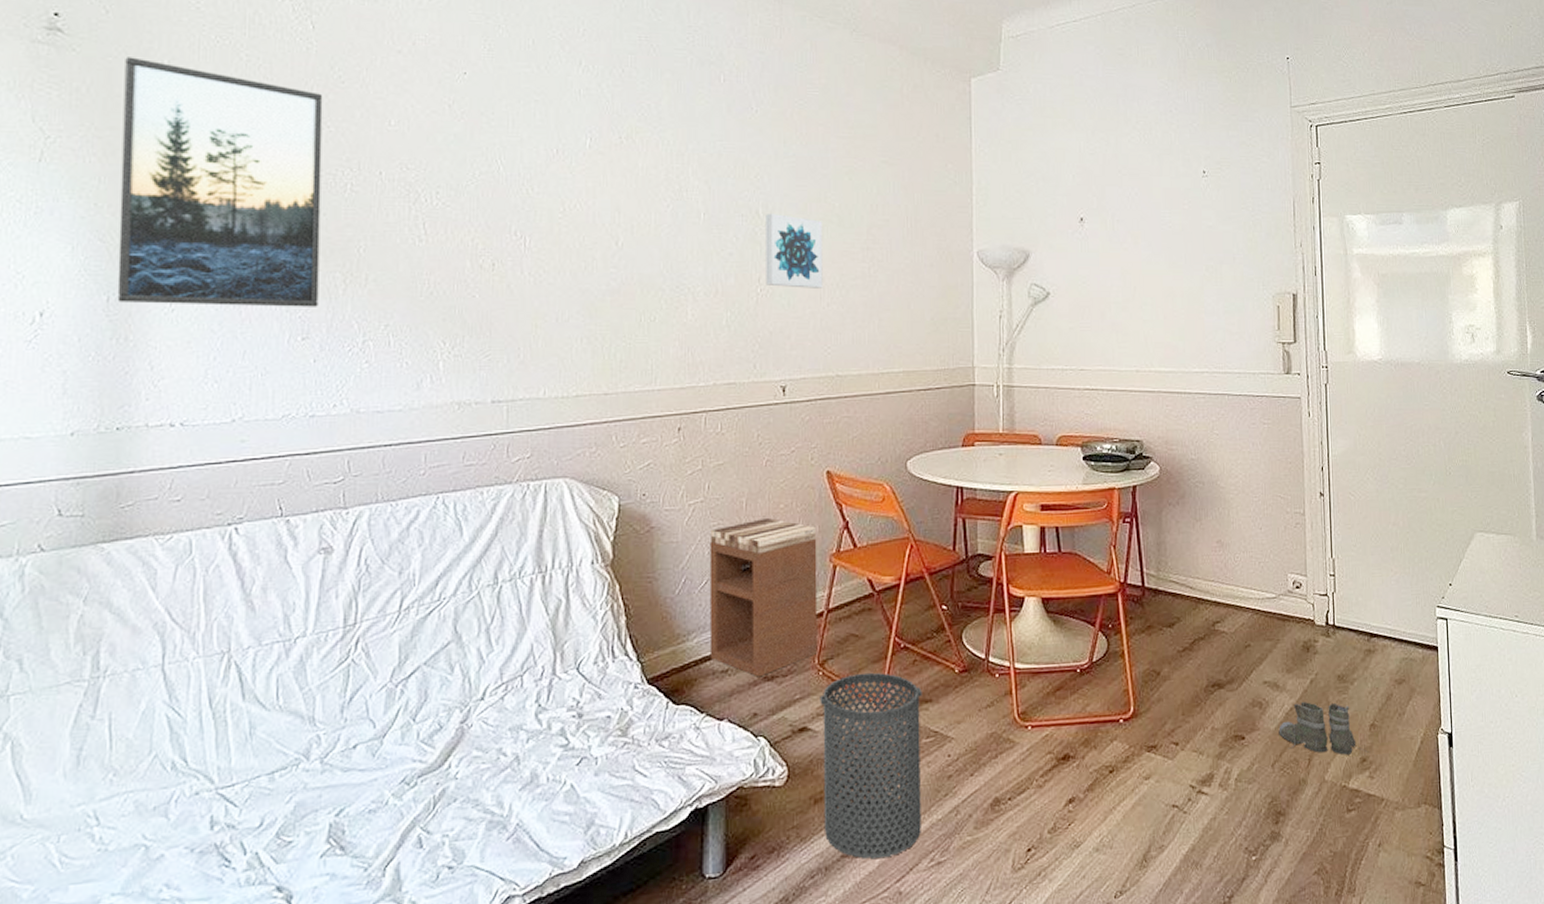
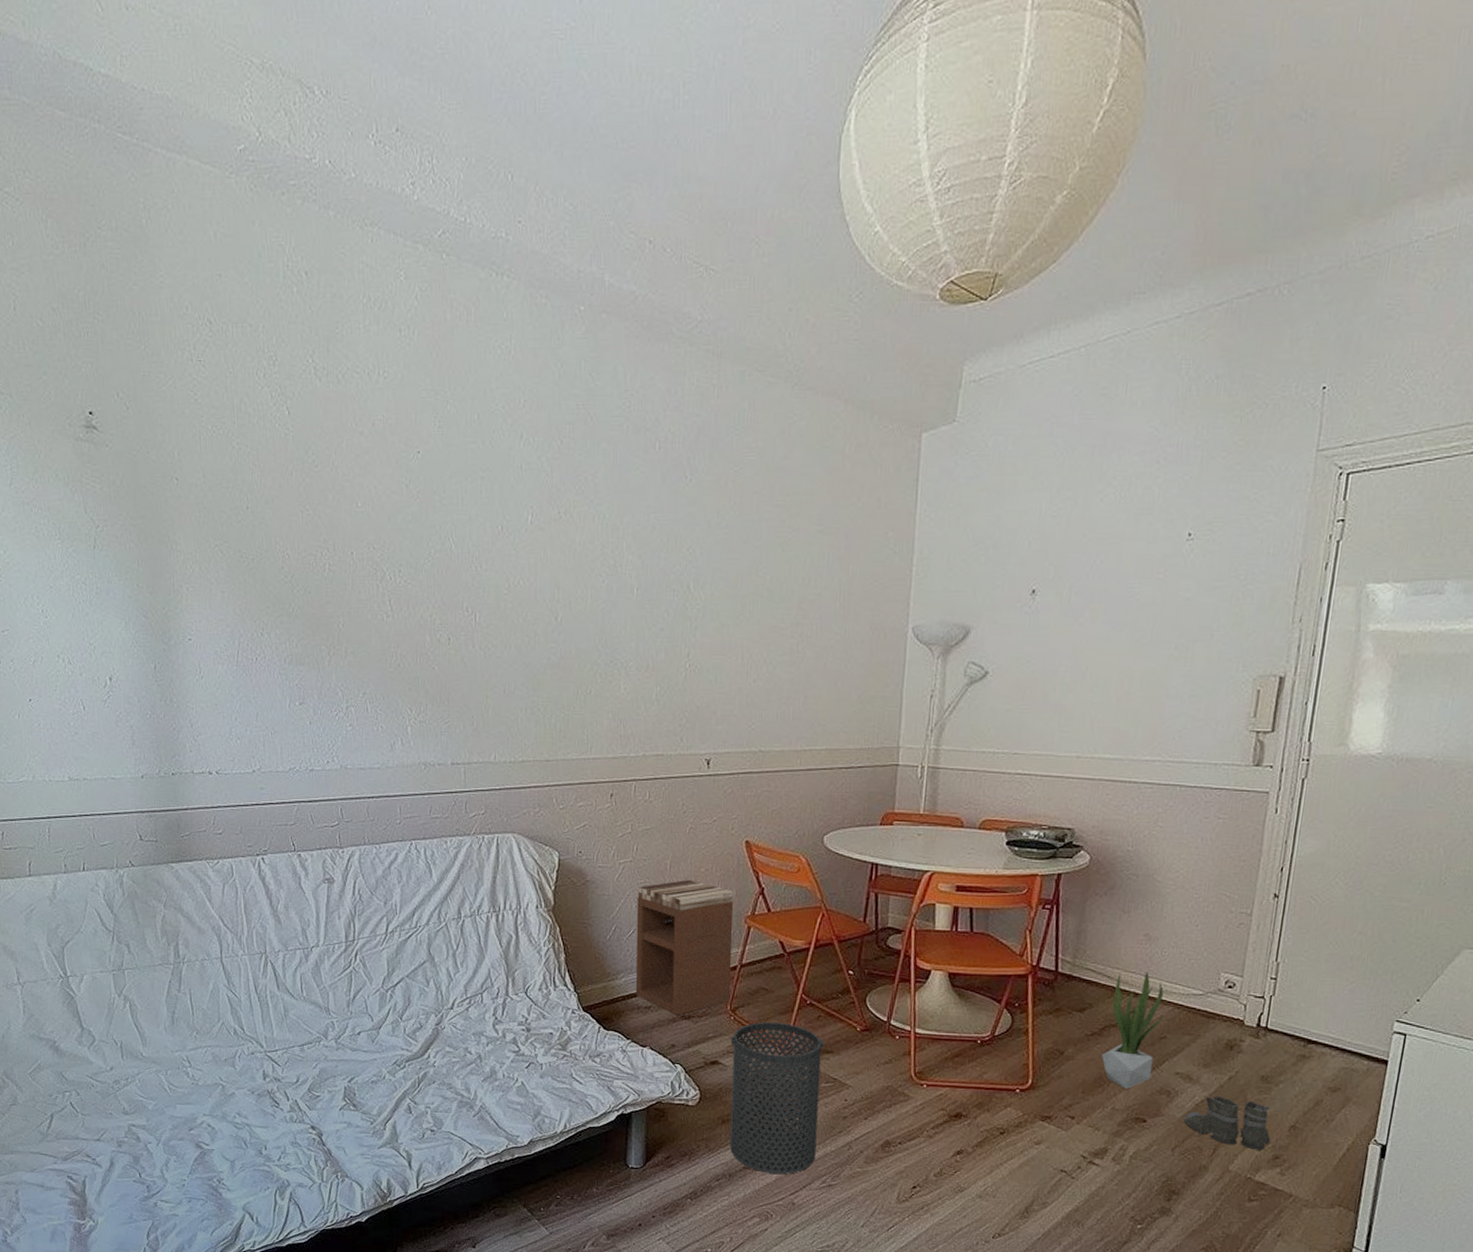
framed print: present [117,57,323,307] -> none [145,450,310,676]
wall art: present [766,213,823,288] -> none [695,587,753,665]
potted plant: none [1196,578,1245,705] -> present [1102,971,1164,1089]

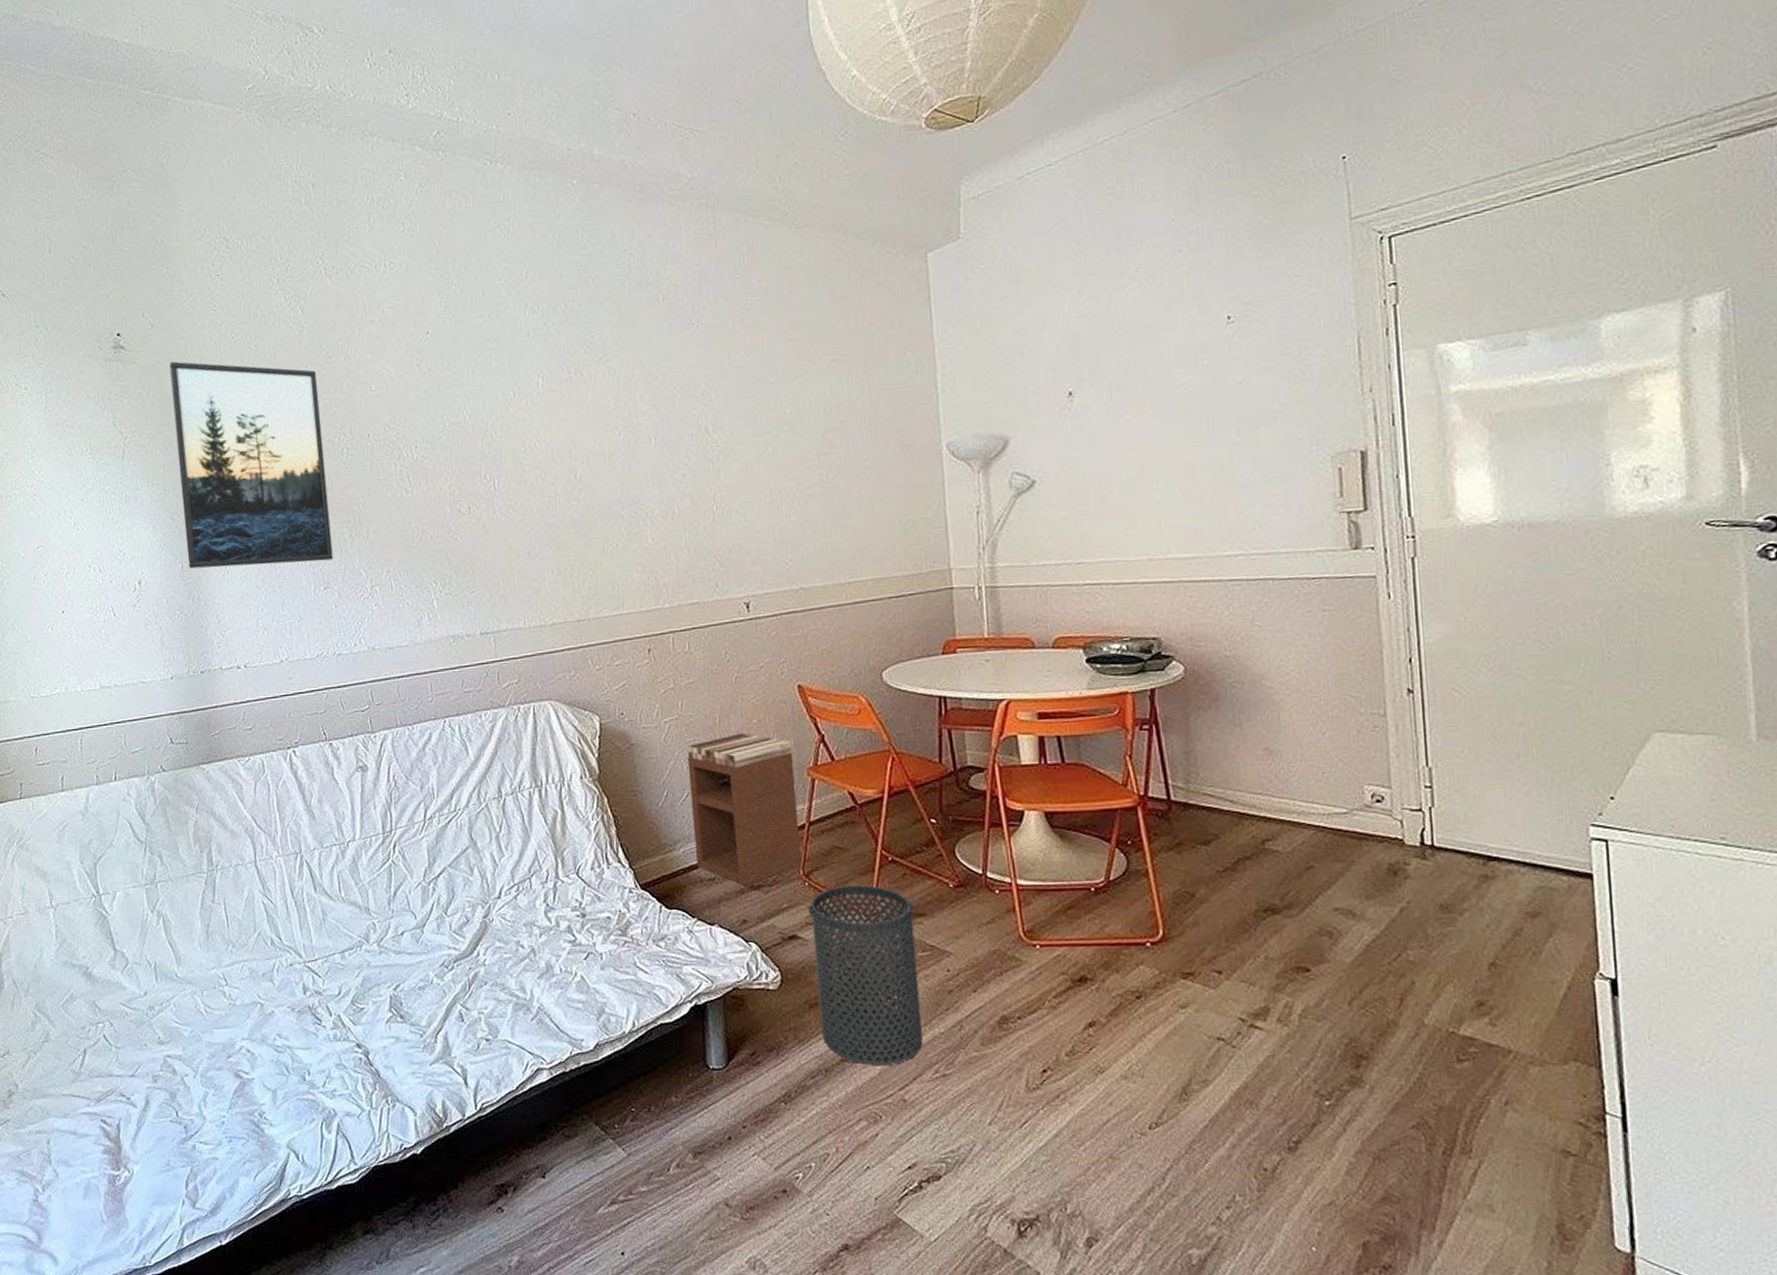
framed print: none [145,450,310,676] -> present [169,361,333,569]
potted plant: present [1102,971,1164,1089] -> none [1241,790,1306,933]
boots: present [1184,1096,1283,1151] -> none [1356,933,1487,997]

